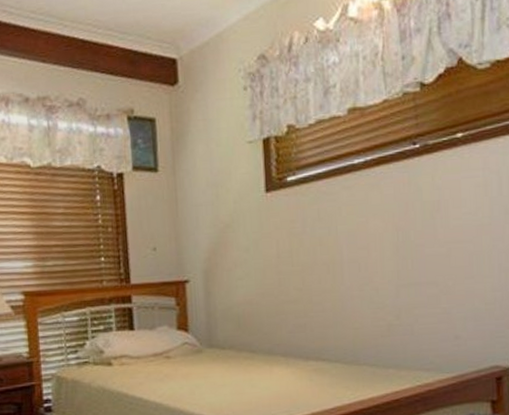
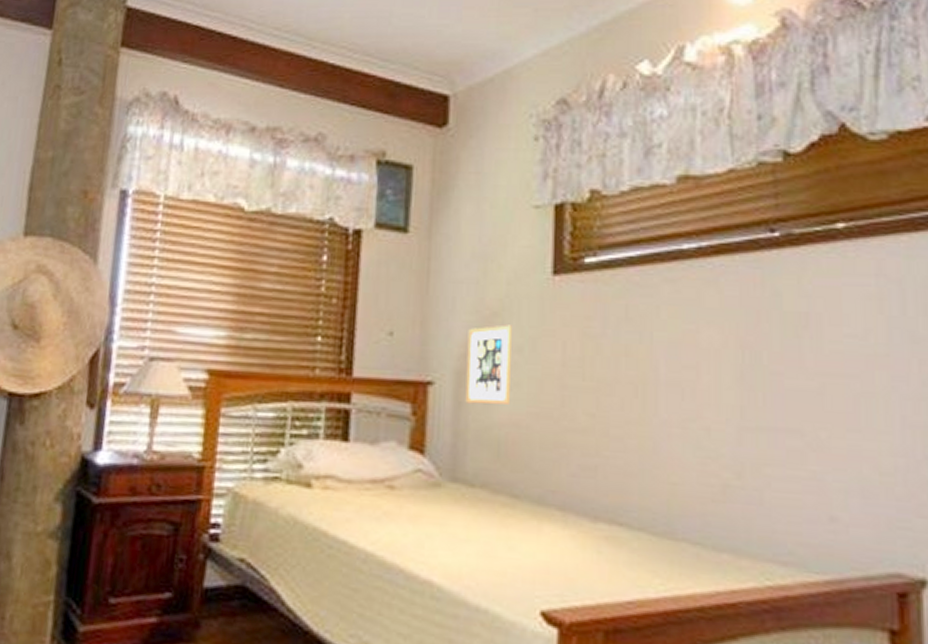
picture frame: none [210,233,243,293] -> present [465,325,512,405]

